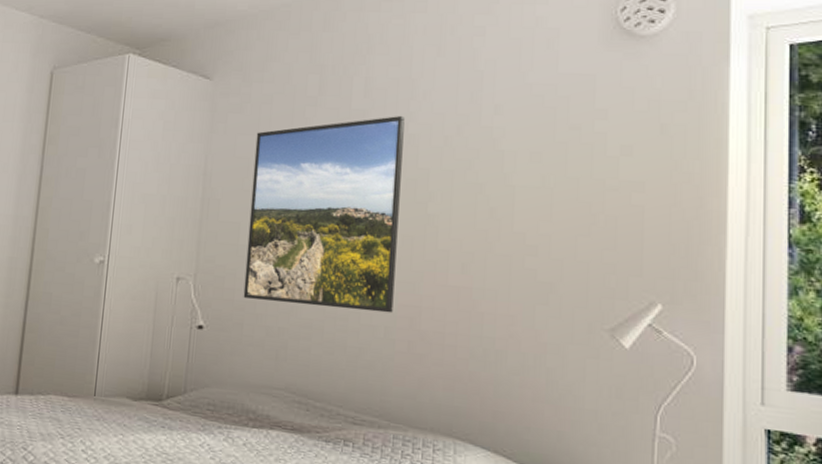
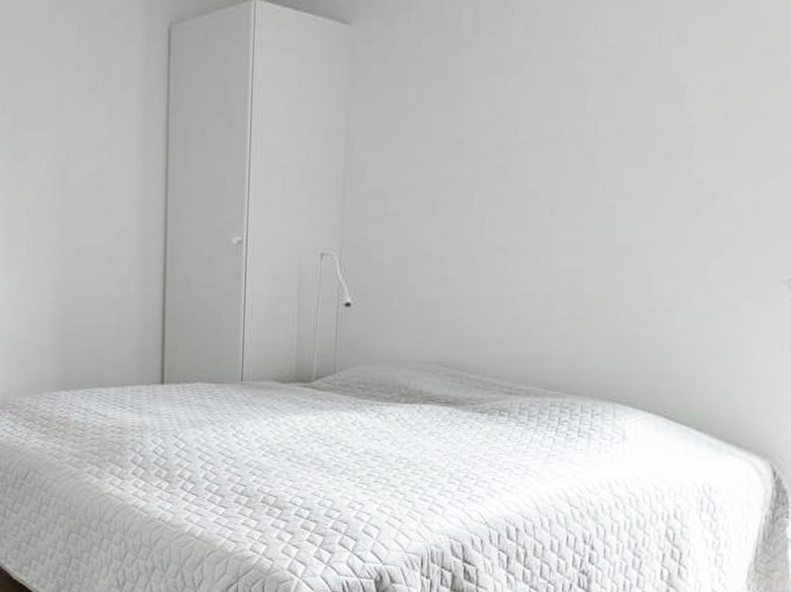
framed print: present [243,115,405,314] -> none [392,51,572,278]

